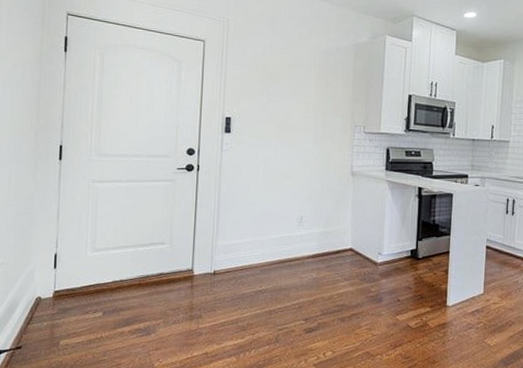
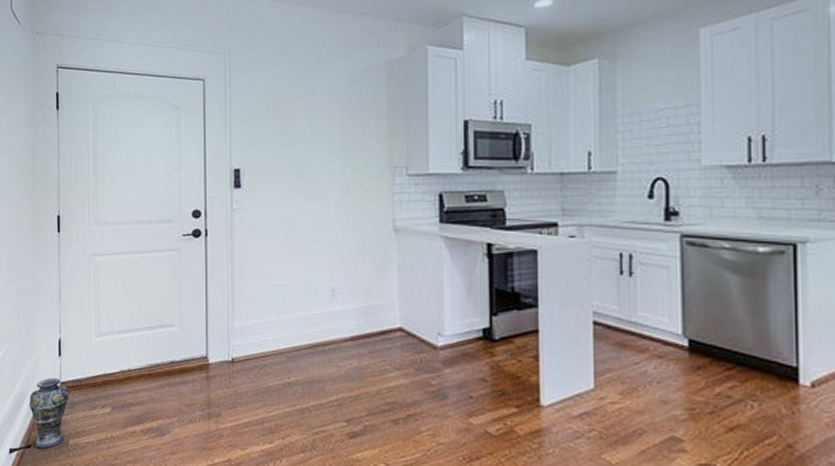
vase: none [21,287,62,350] -> present [29,377,69,449]

